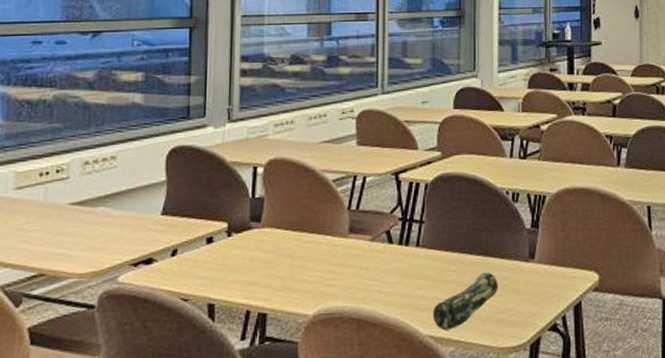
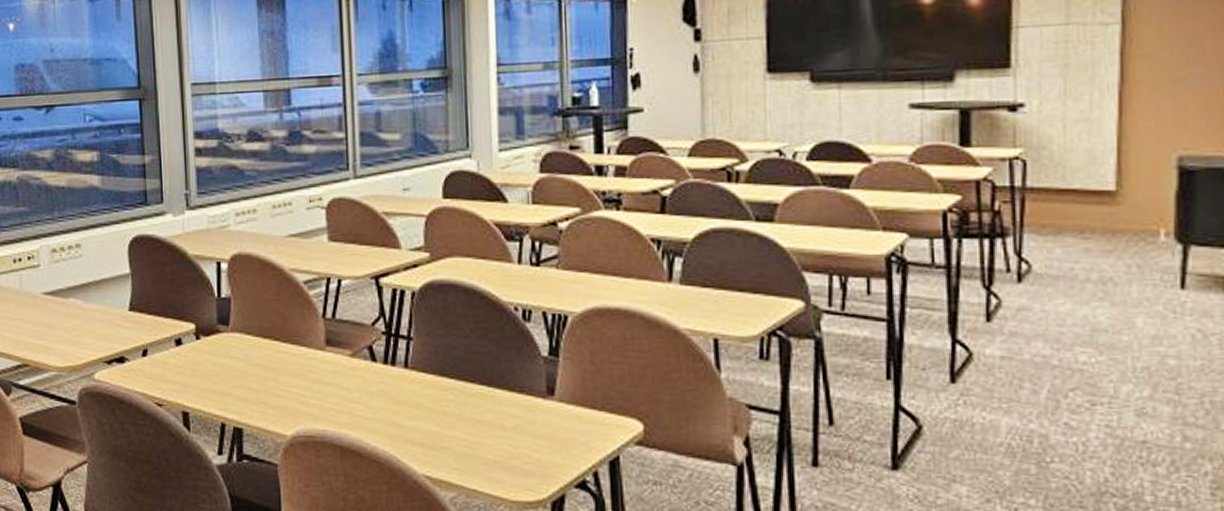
pencil case: present [432,270,498,331] -> none [427,404,508,472]

